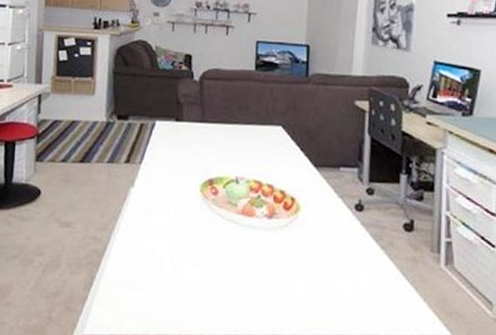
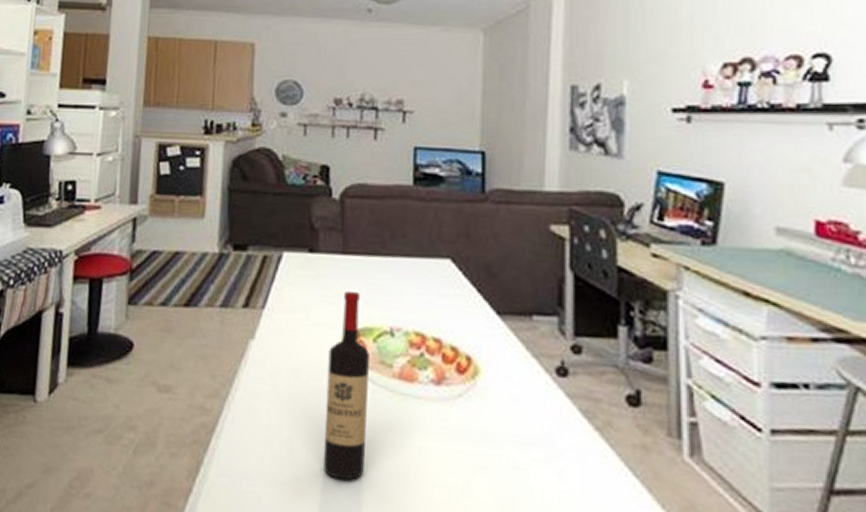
wine bottle: none [186,150,220,288] -> present [323,290,370,480]

